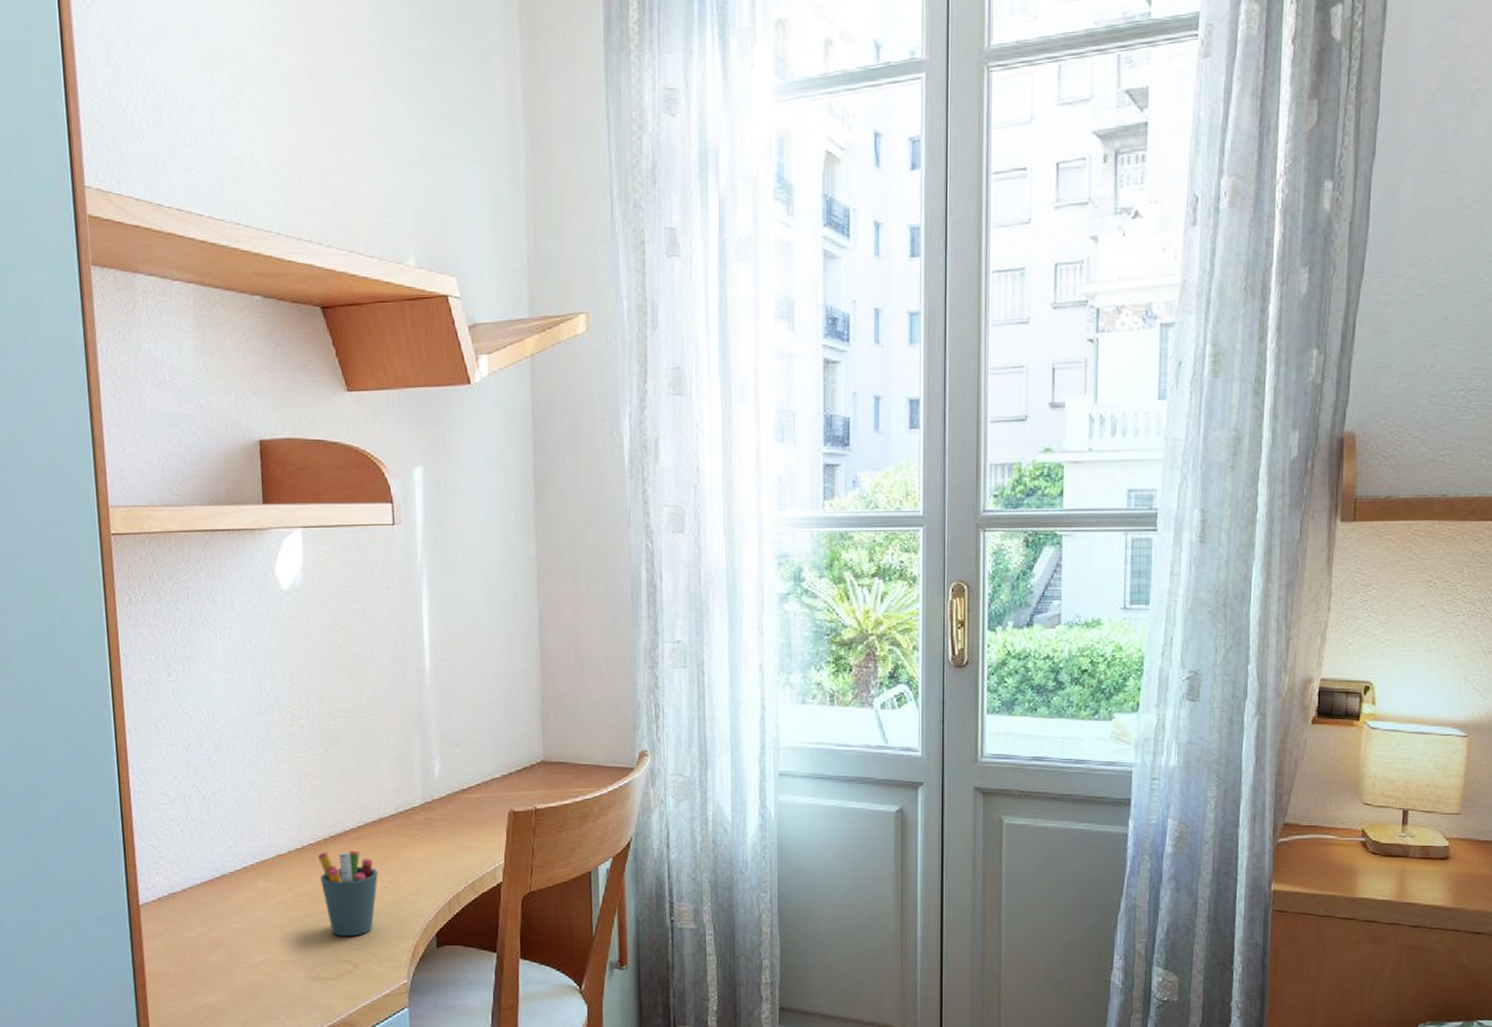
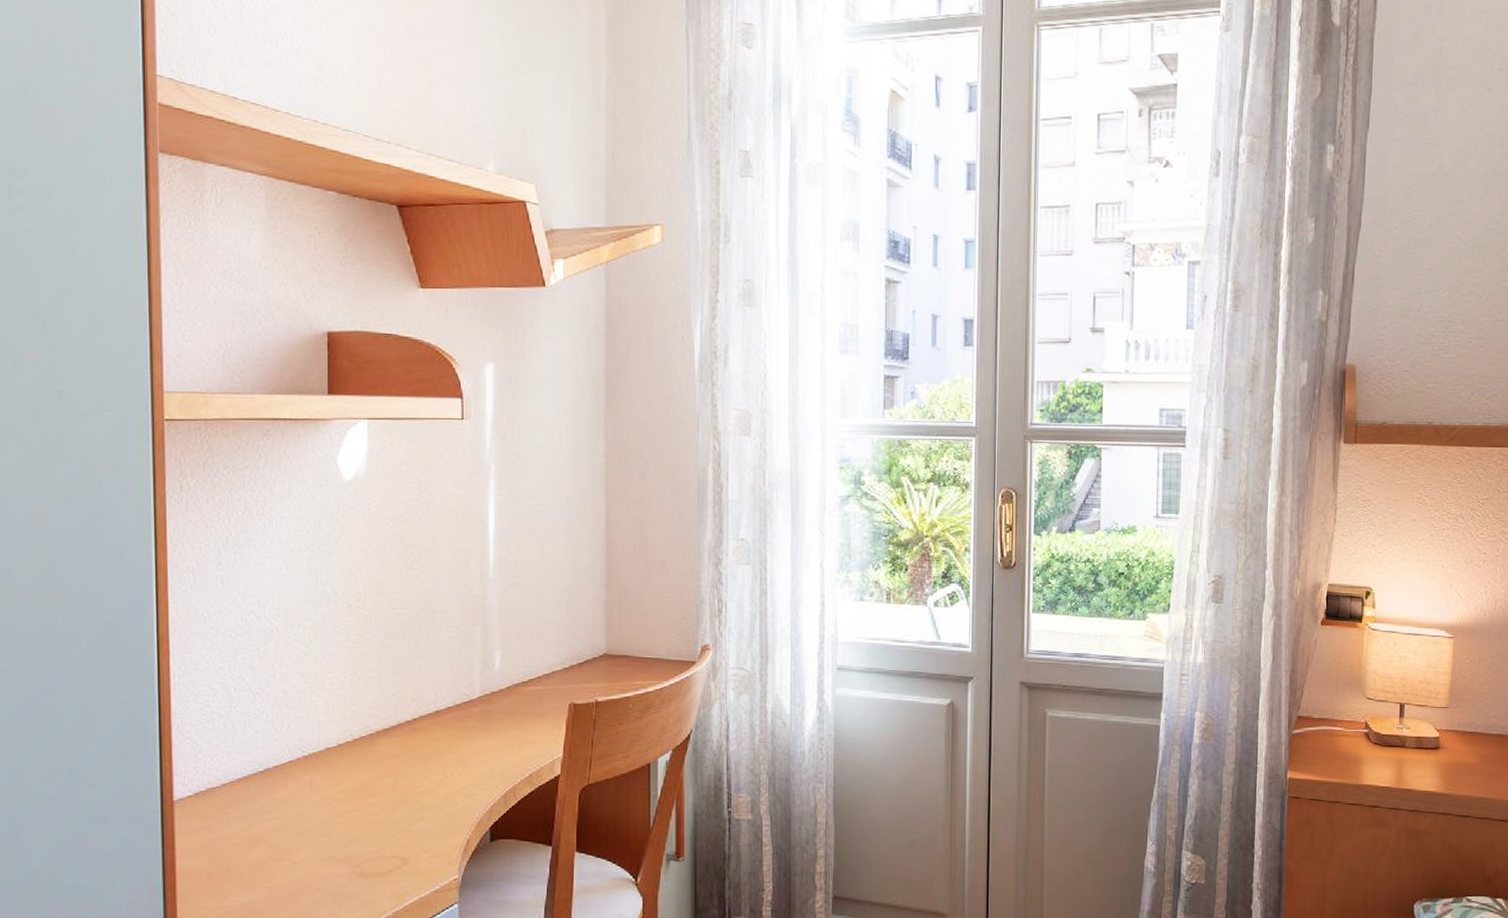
pen holder: present [318,851,378,937] -> none [370,743,432,832]

